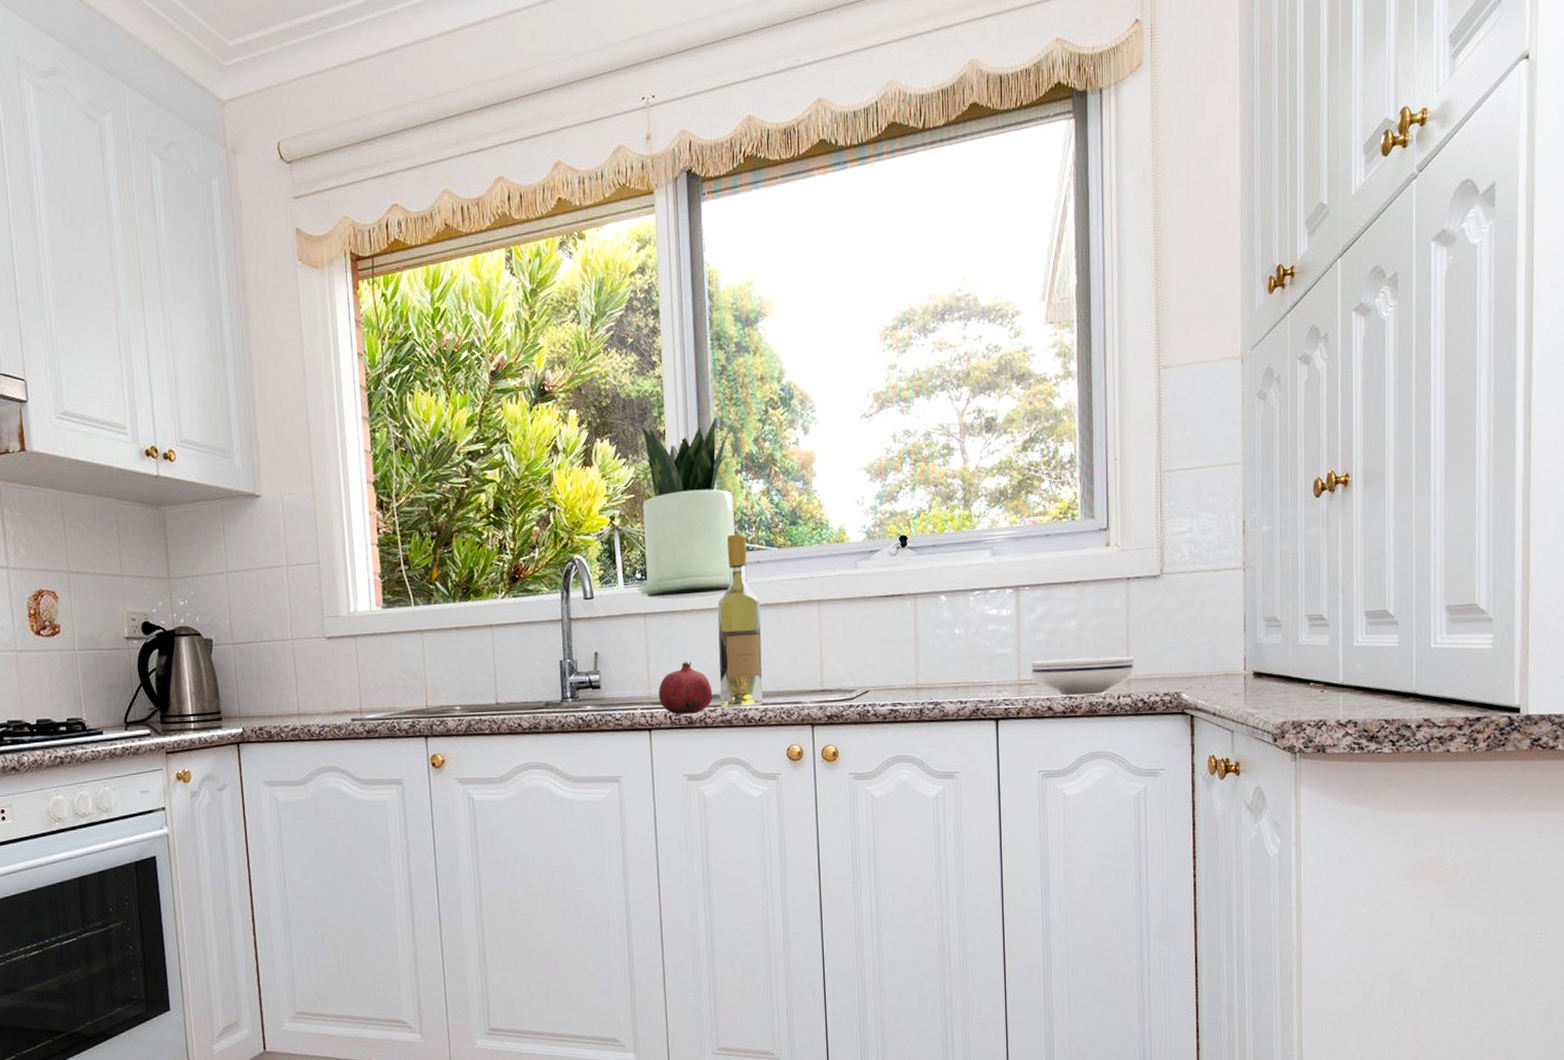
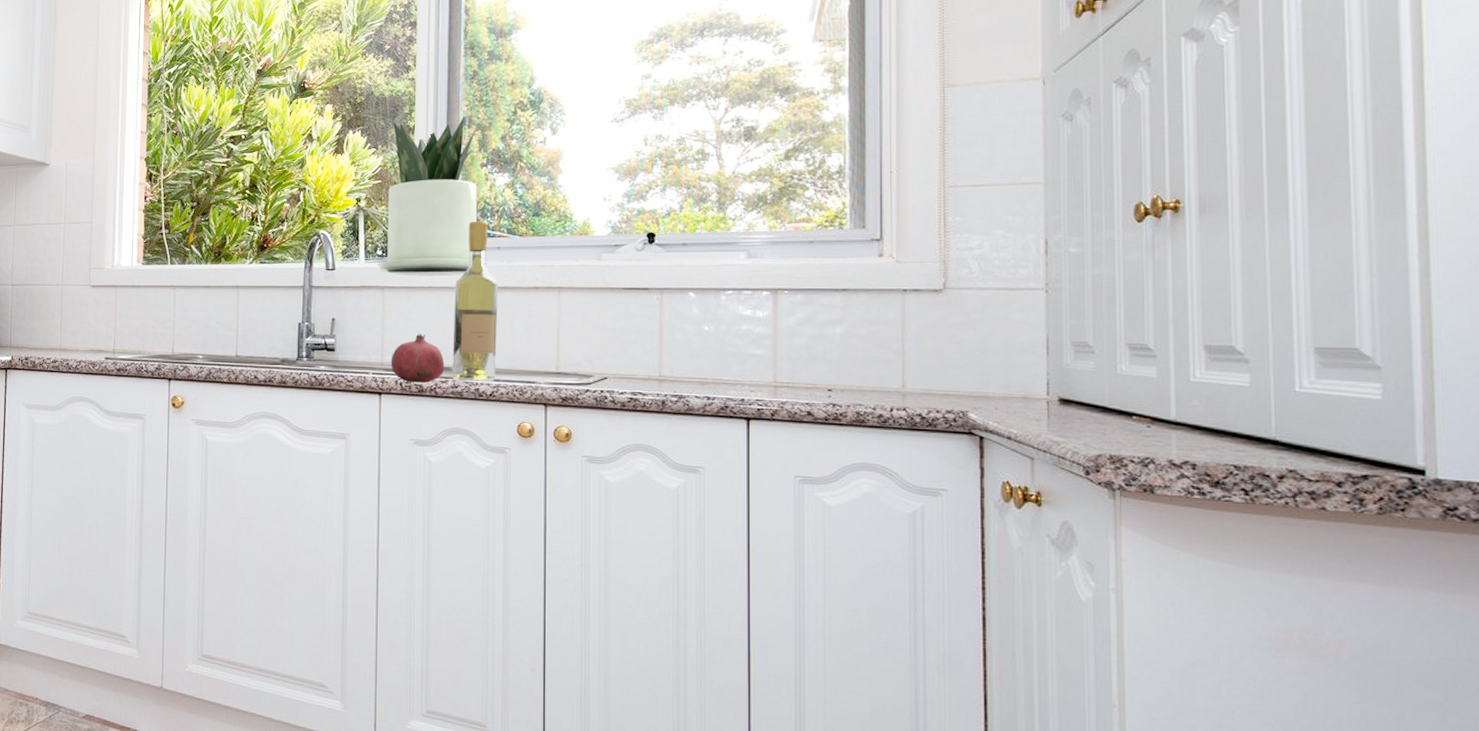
bowl: present [1031,656,1135,696] -> none [789,365,912,405]

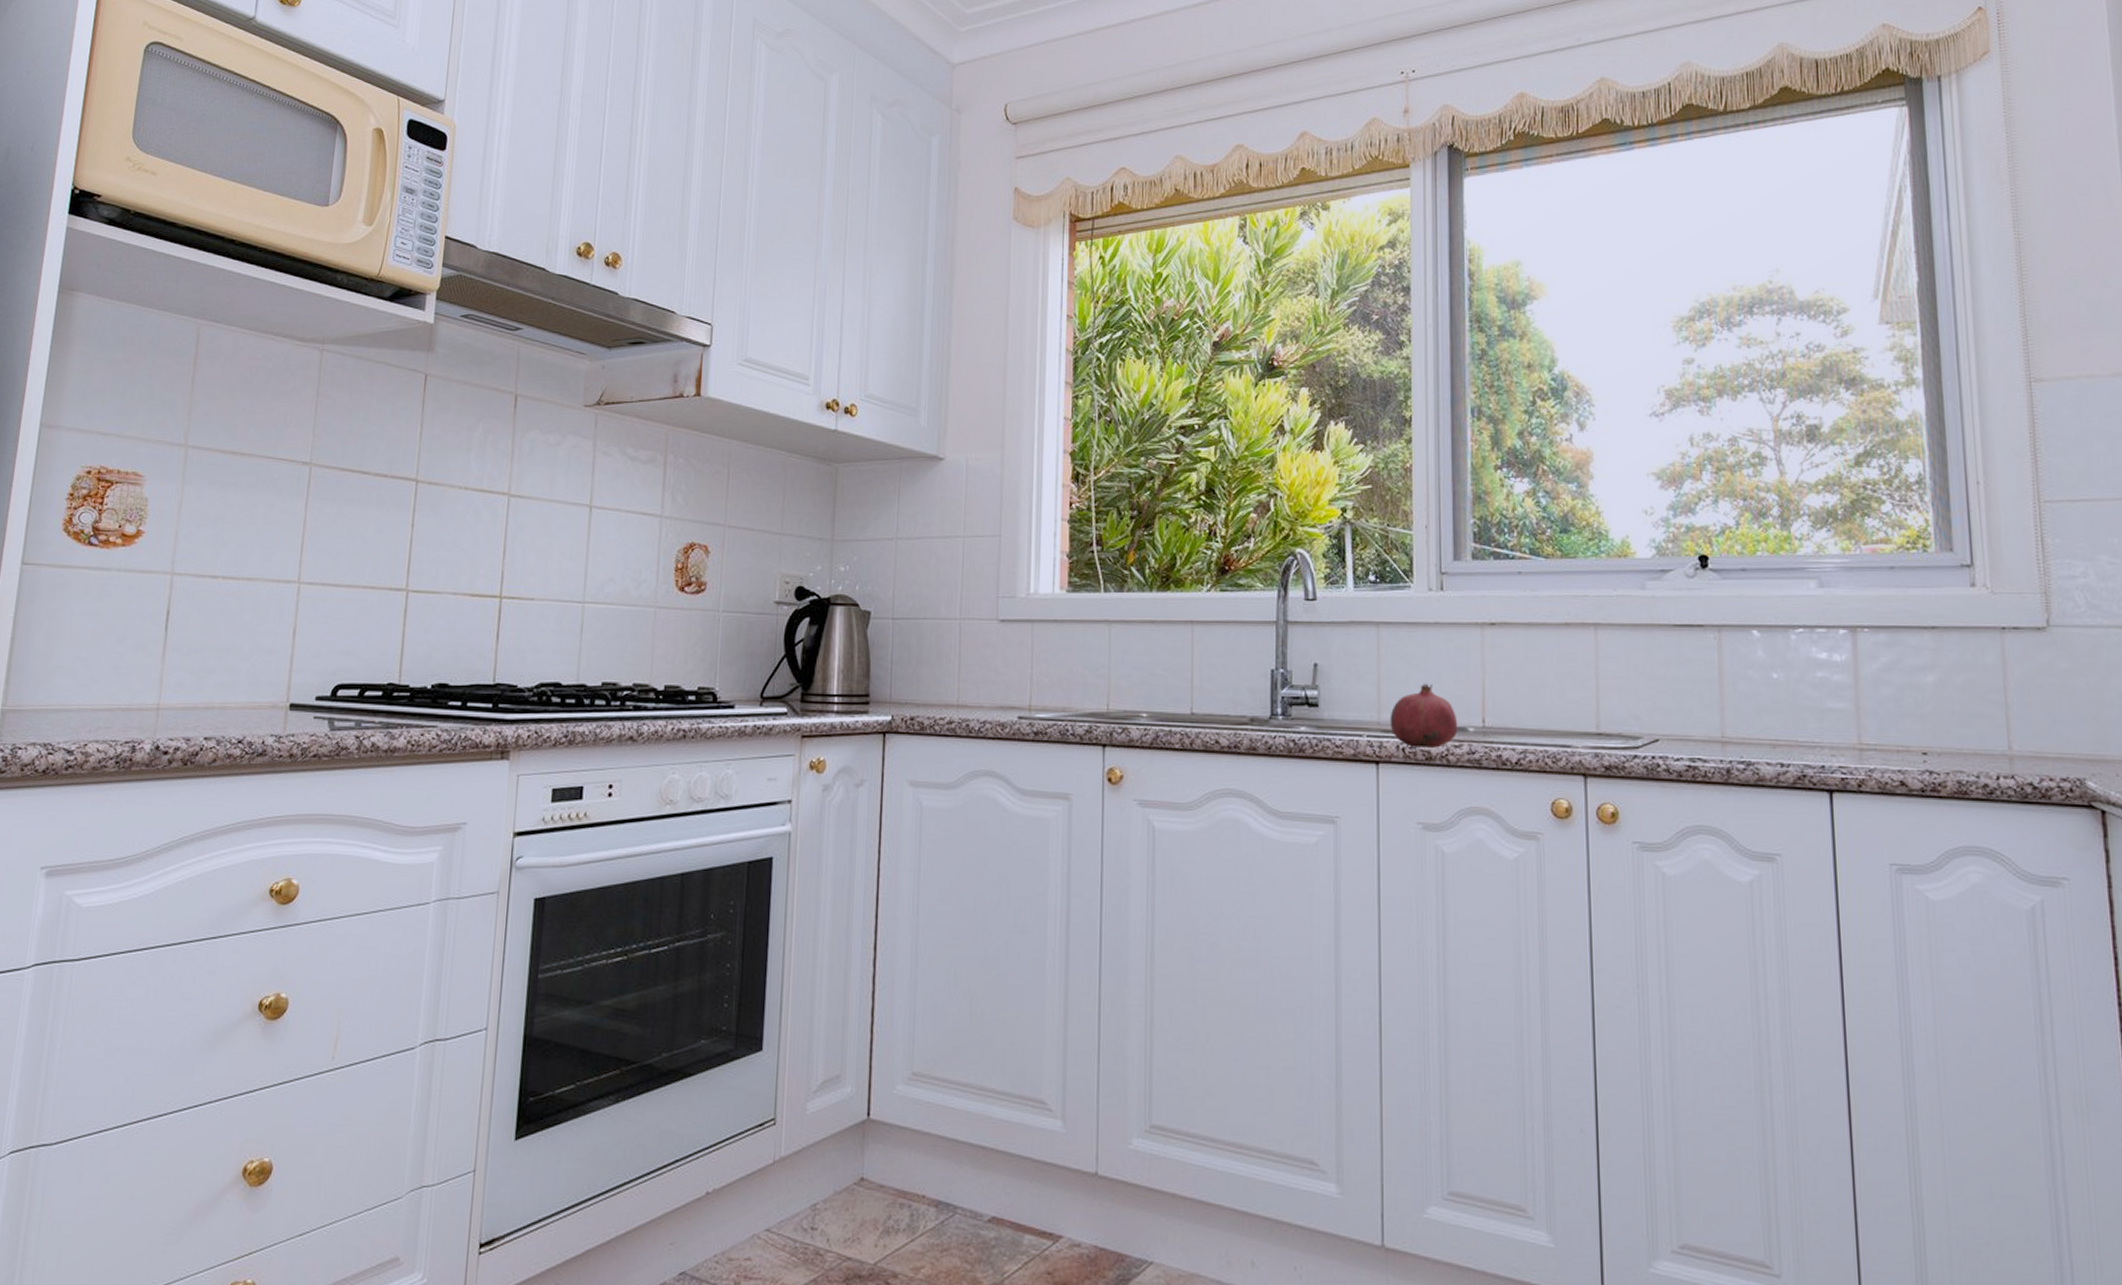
planter: present [377,117,487,277] -> none [1370,406,1507,609]
bottle: present [452,221,499,382] -> none [1467,538,1522,747]

